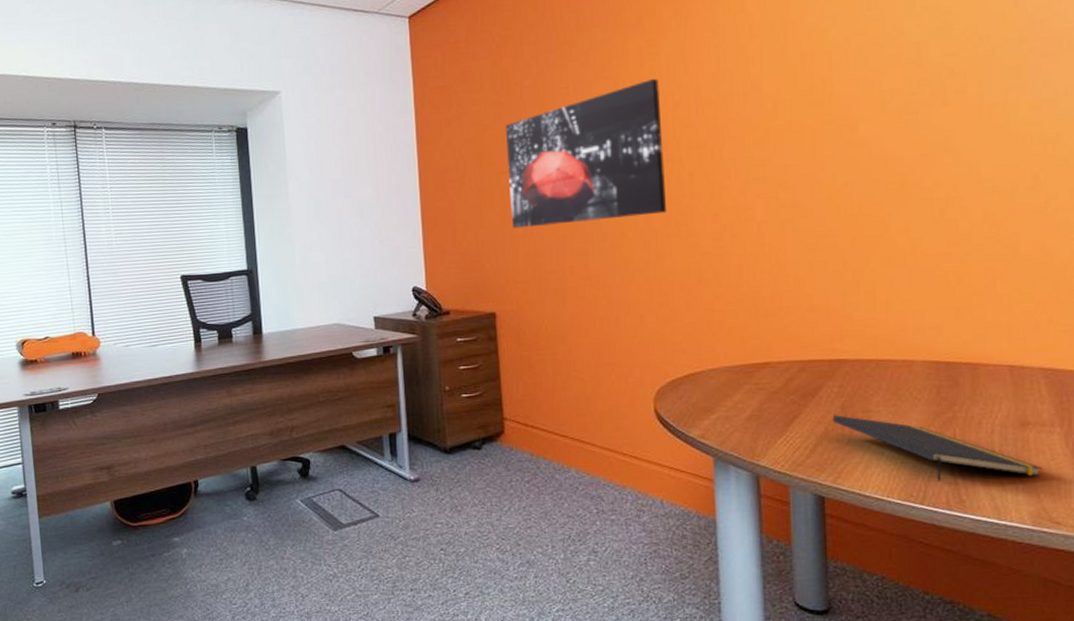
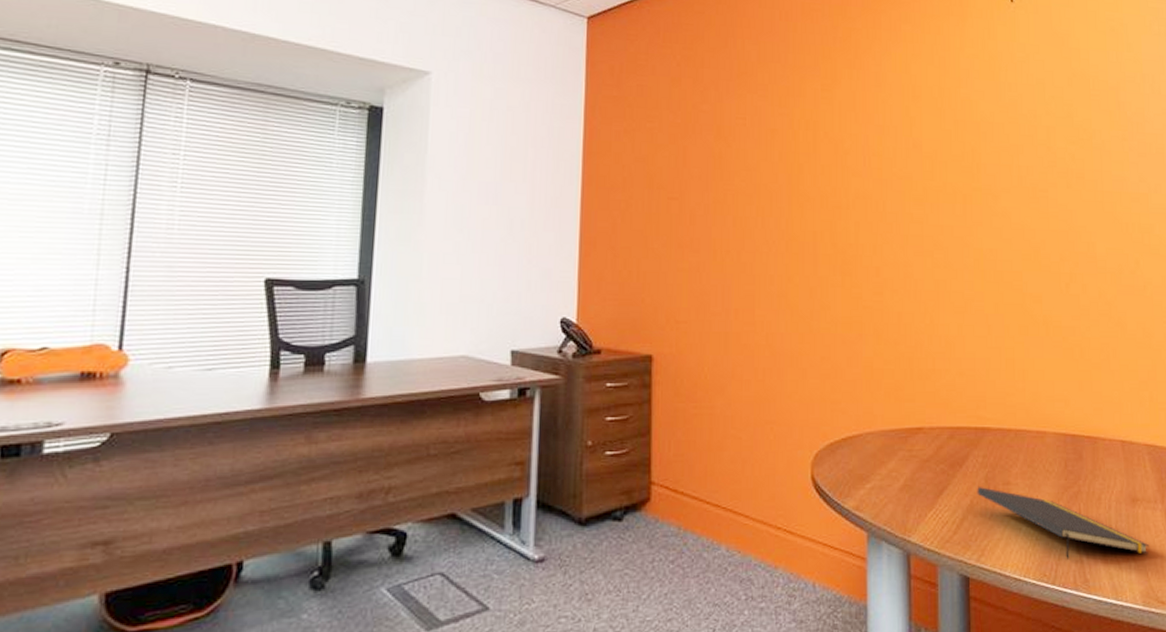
wall art: present [506,78,666,229] -> none [678,122,832,262]

